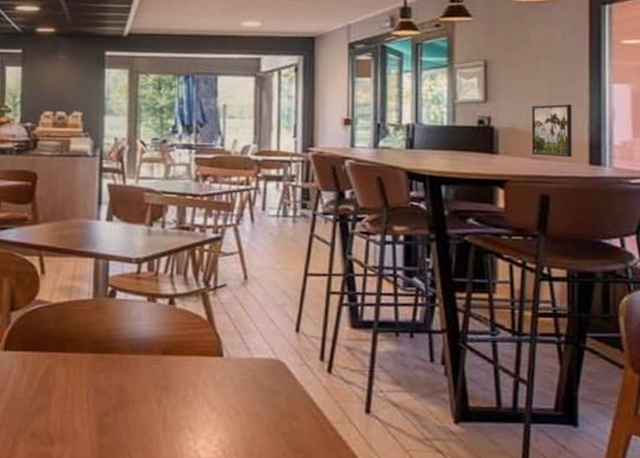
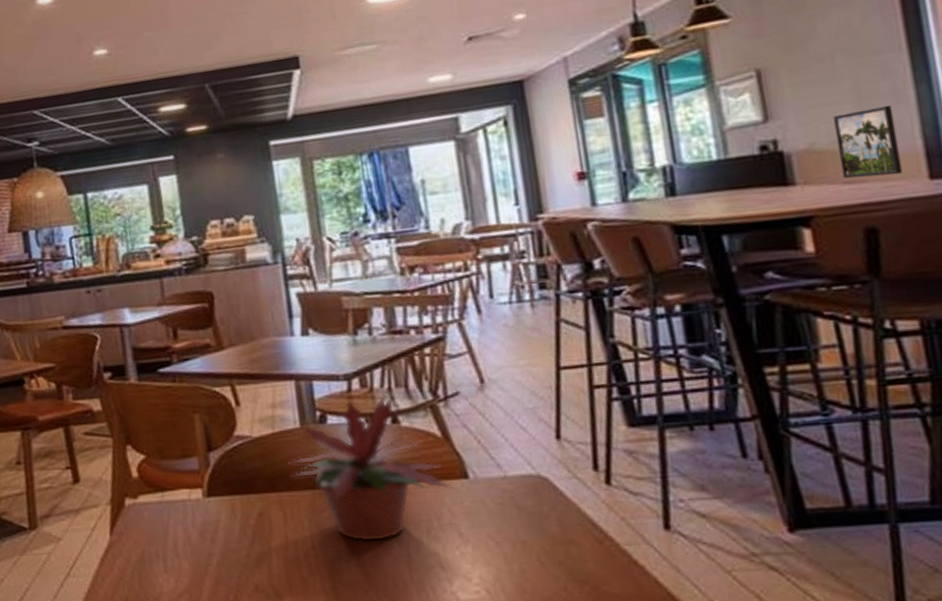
potted plant: none [77,275,210,403] -> present [287,389,453,542]

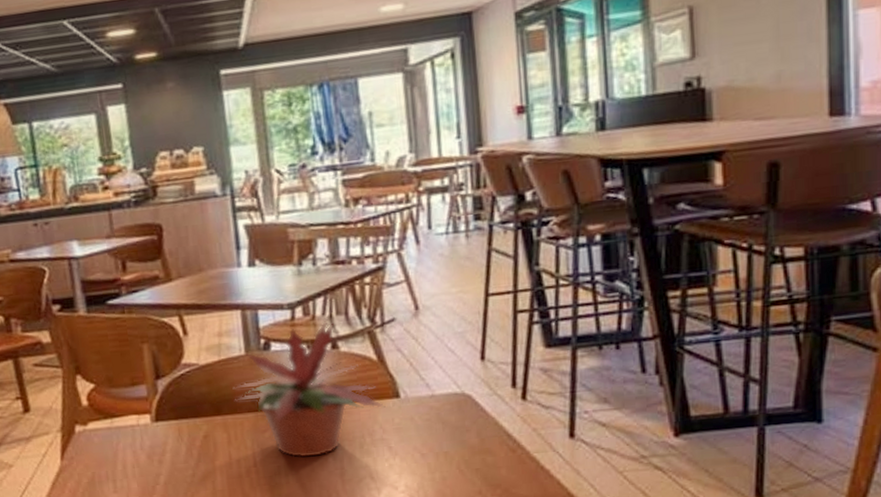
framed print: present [833,105,903,179] -> none [752,44,807,115]

